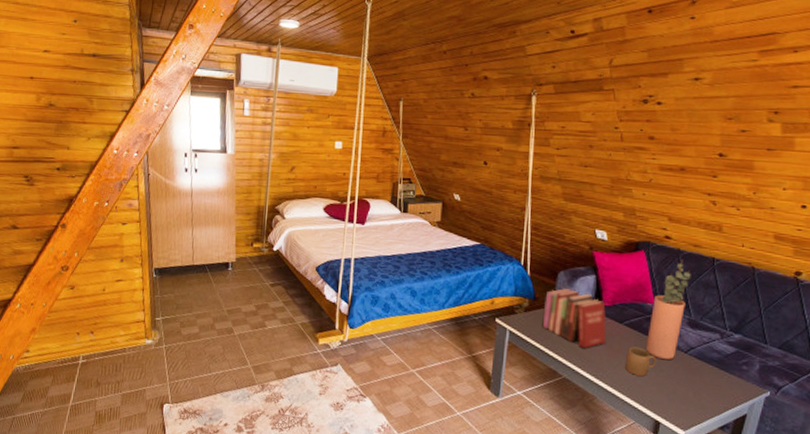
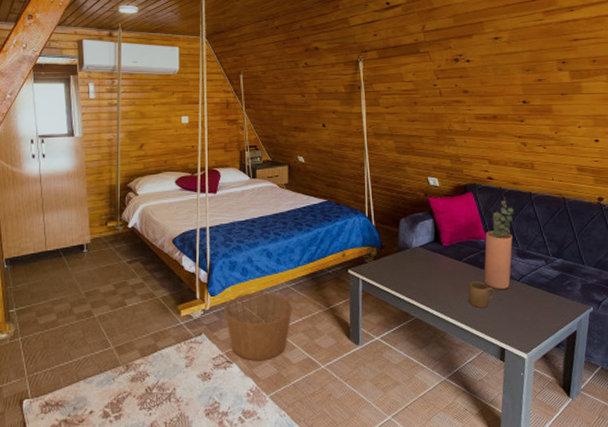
basket: none [362,329,433,400] -> present [225,292,292,361]
books: present [542,288,607,349] -> none [390,233,450,289]

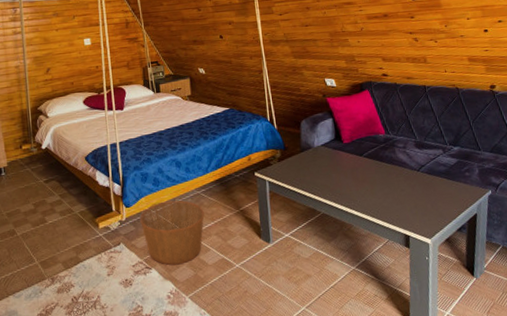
mug: present [468,281,495,307] -> none [370,174,397,199]
vase: present [483,196,514,290] -> none [383,91,411,181]

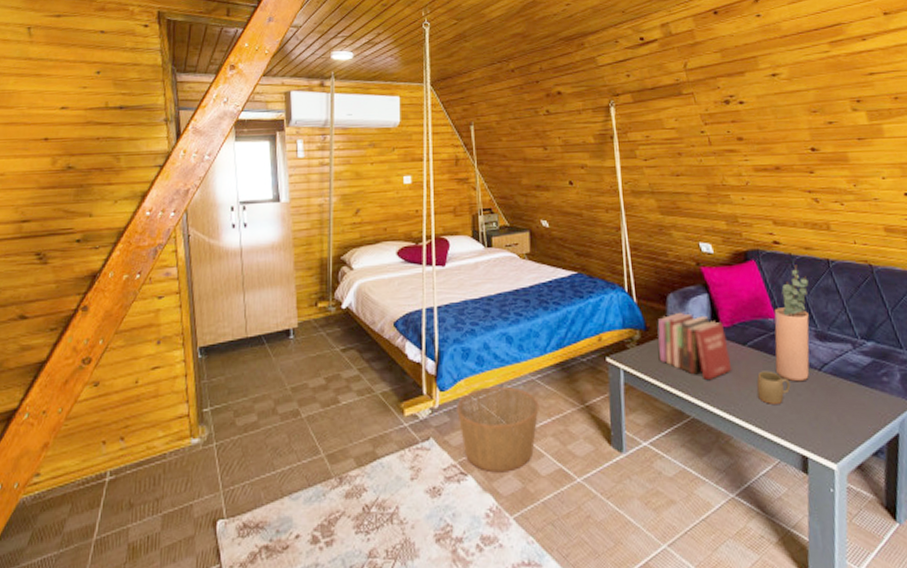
books: none [293,133,352,185] -> present [657,312,732,381]
mug: none [370,174,397,199] -> present [756,370,791,404]
vase: none [383,91,411,181] -> present [774,264,810,382]

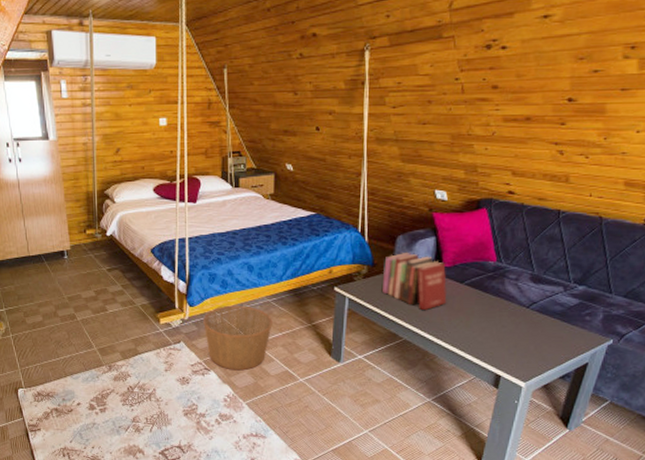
mug: present [756,370,791,404] -> none [466,305,498,333]
vase: present [774,264,810,382] -> none [486,214,535,316]

